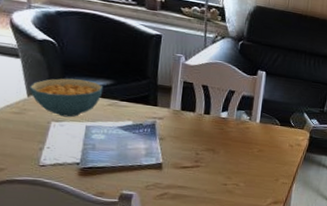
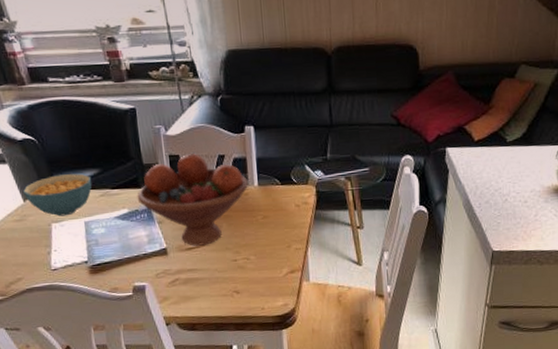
fruit bowl: none [144,84,252,167] -> present [137,154,249,246]

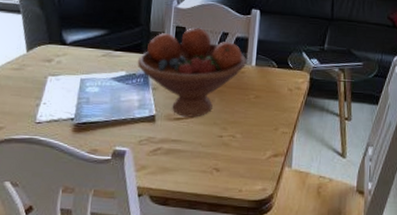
cereal bowl: present [23,173,92,217] -> none [29,31,98,71]

